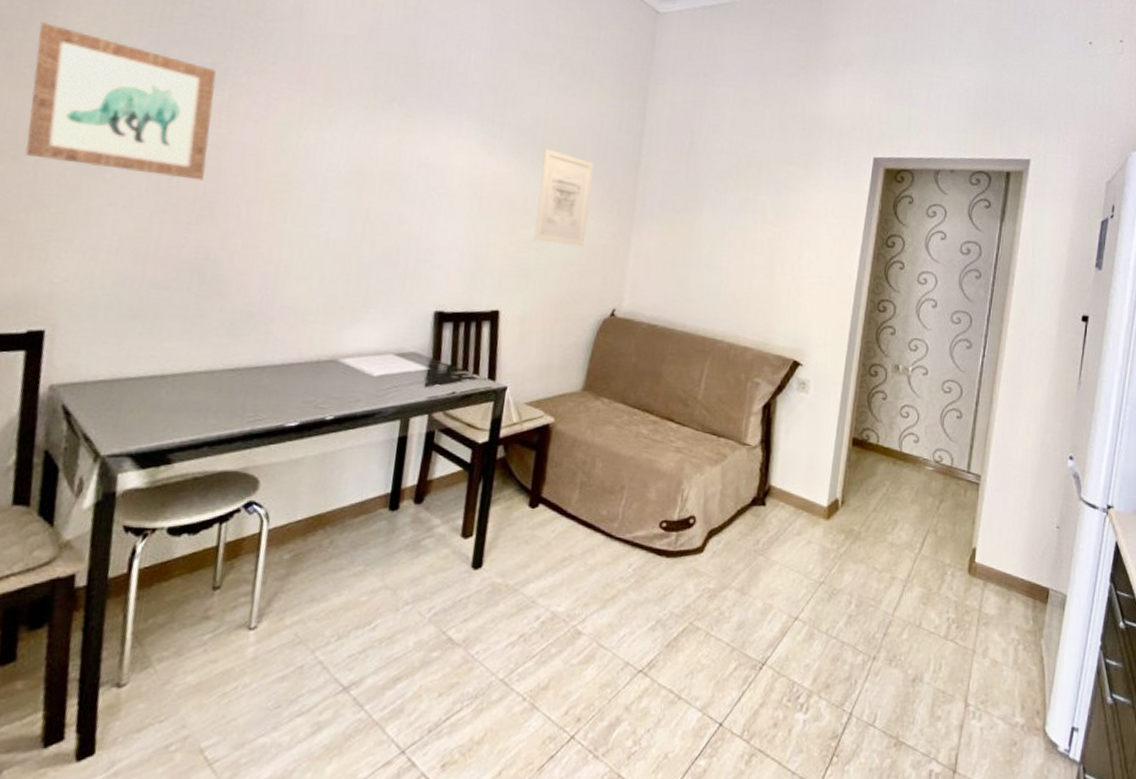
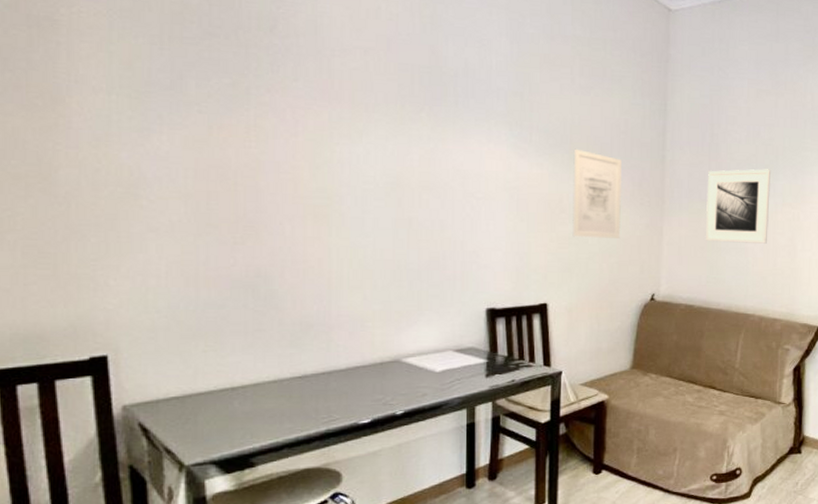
wall art: present [25,22,216,181] -> none [43,50,243,201]
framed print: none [675,180,752,263] -> present [705,169,770,244]

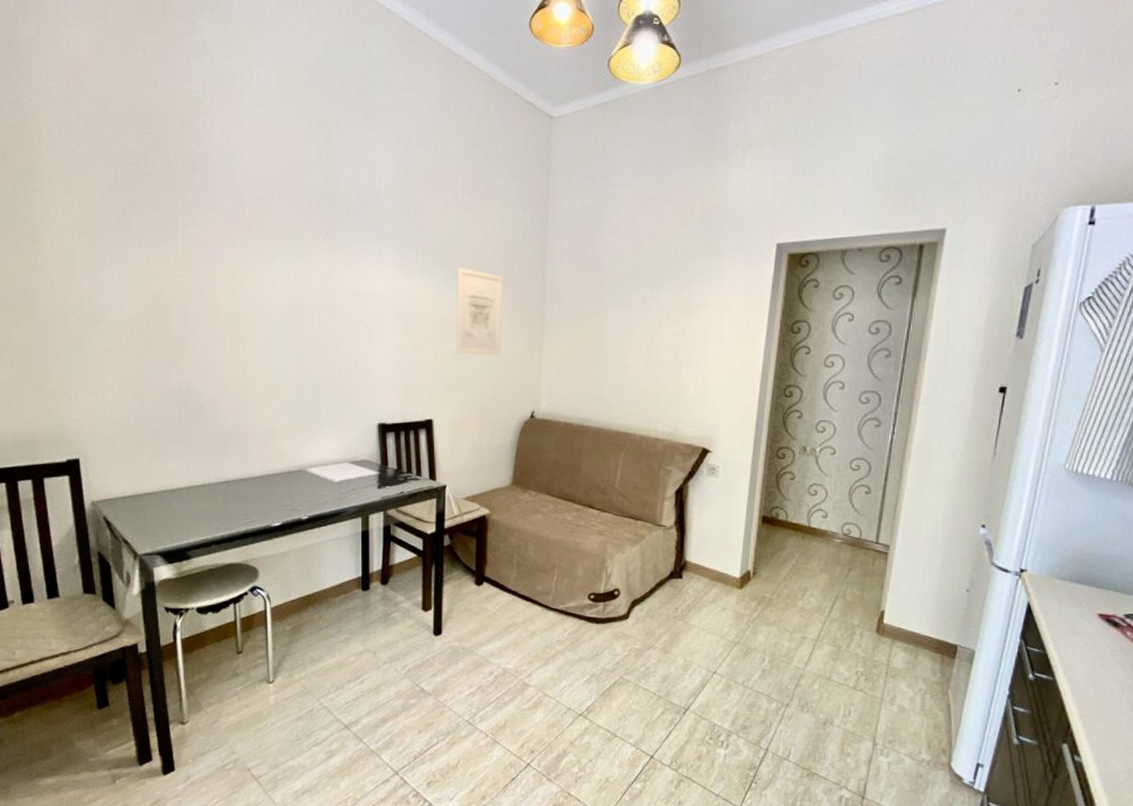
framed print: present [705,169,770,244] -> none [585,281,655,360]

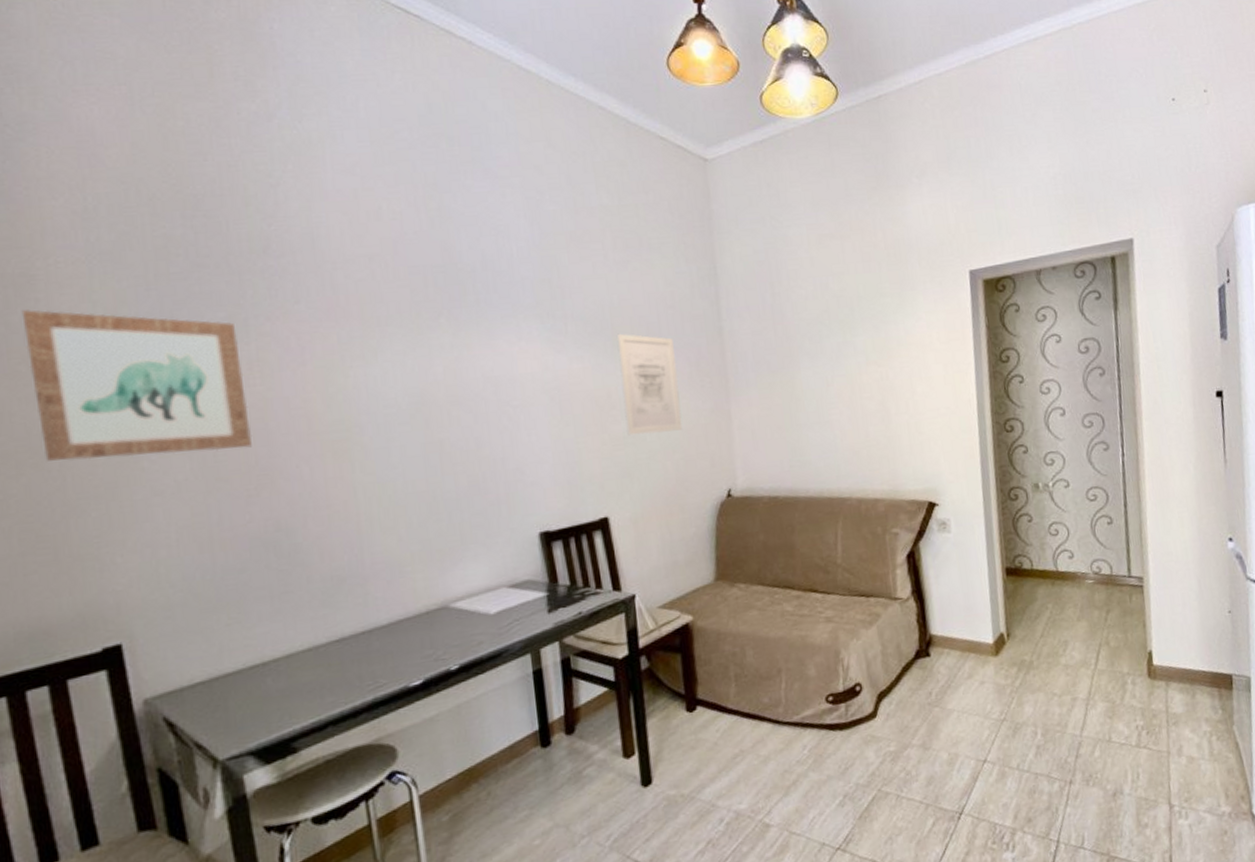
wall art: none [24,197,175,324] -> present [21,310,253,461]

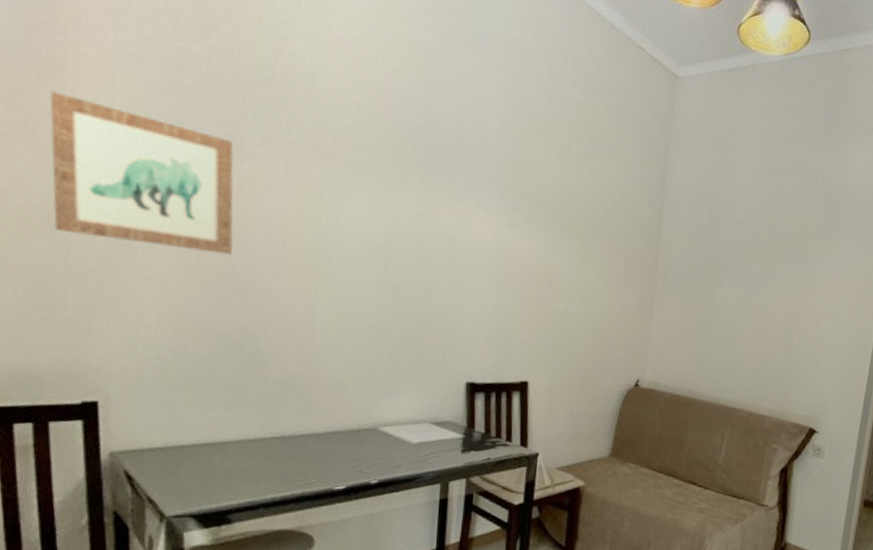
wall art: present [616,333,683,436] -> none [558,221,615,319]

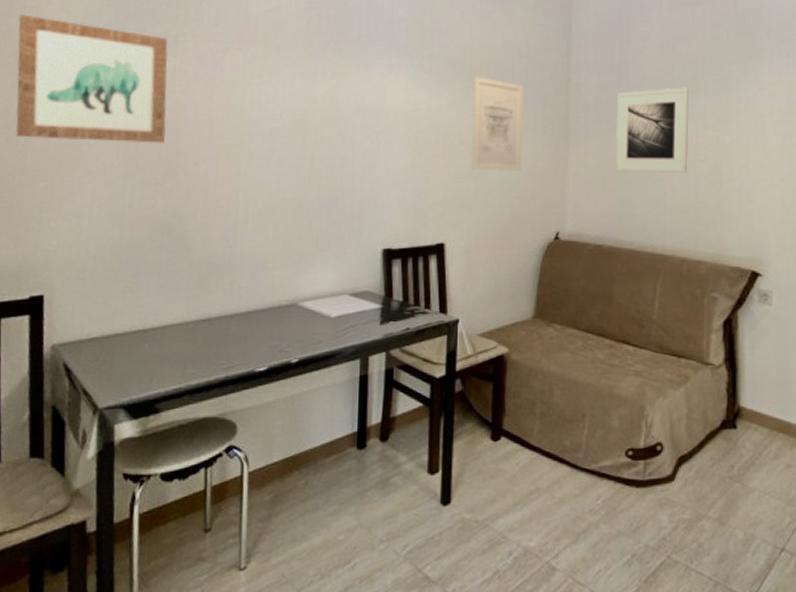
wall art: none [558,221,615,319] -> present [471,76,524,172]
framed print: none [696,252,772,335] -> present [615,87,689,173]

